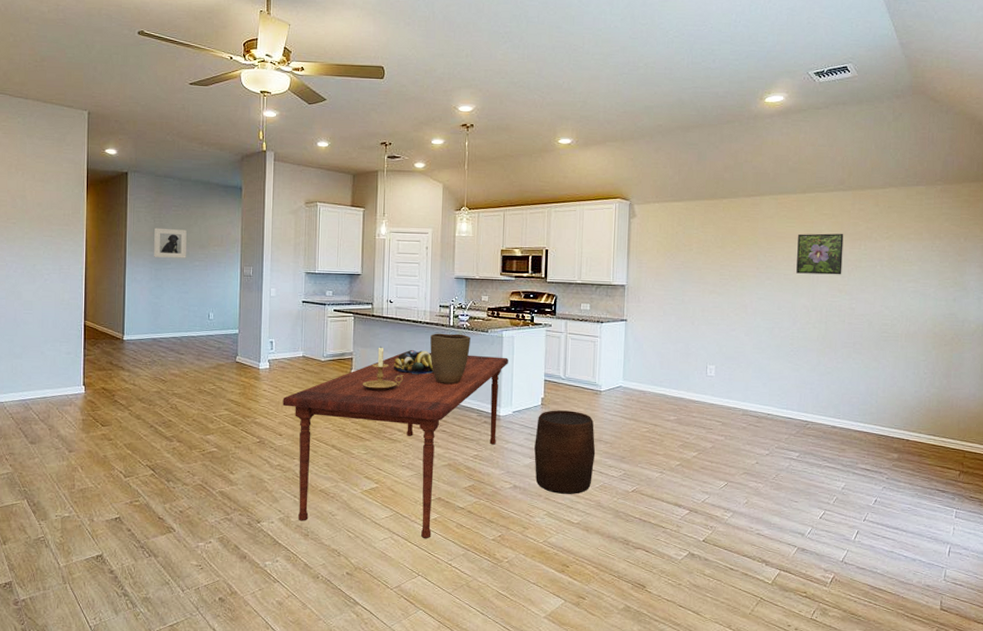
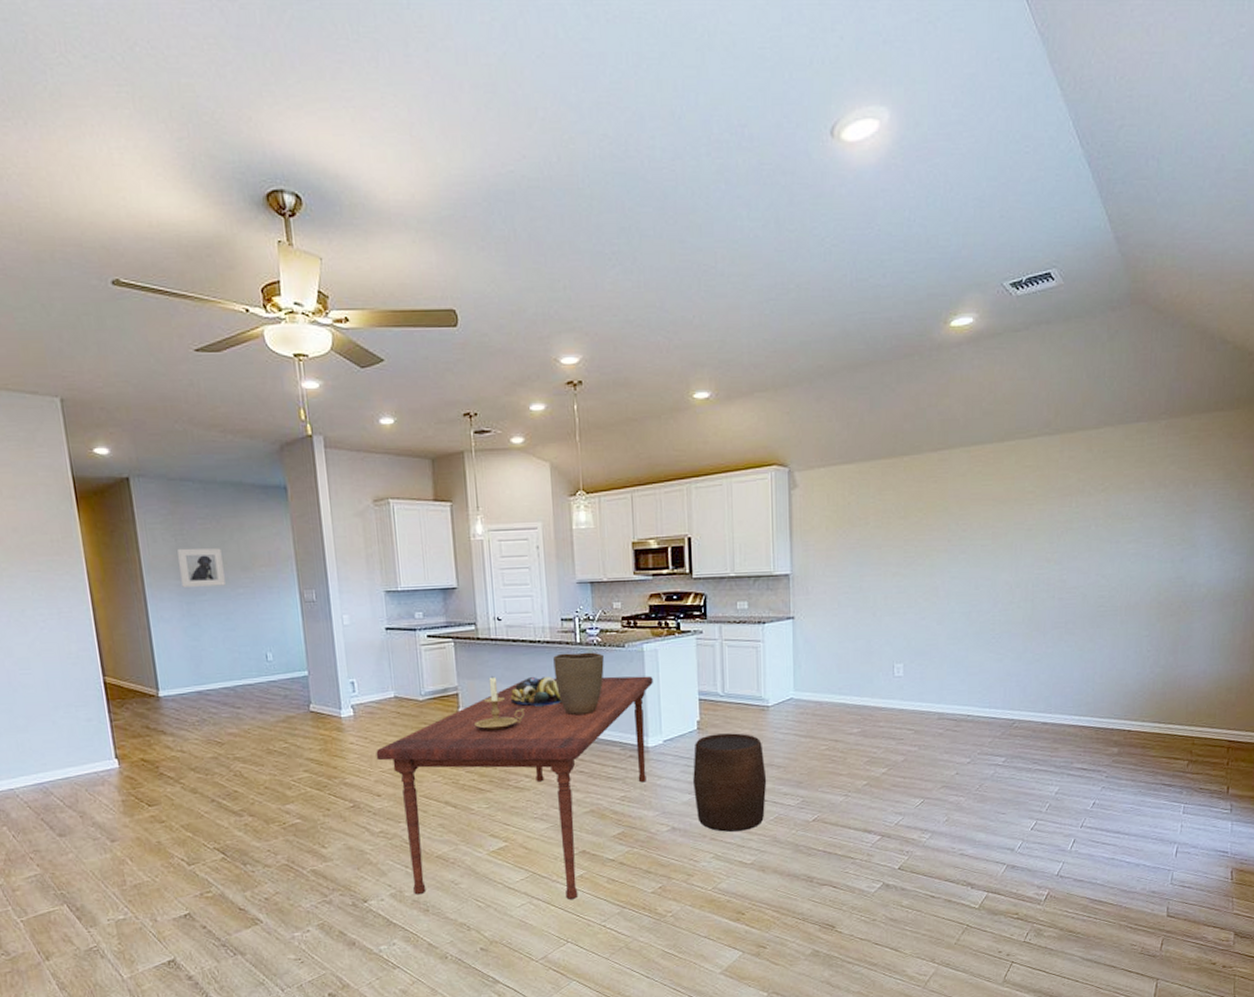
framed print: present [796,233,844,275] -> none [996,490,1051,543]

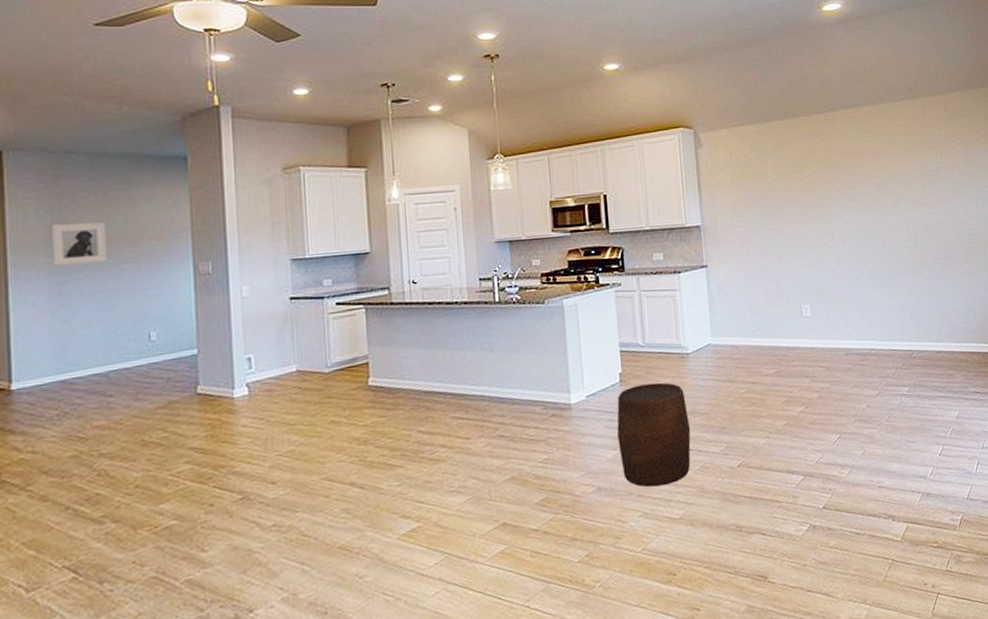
dining table: present [376,676,653,899] -> none [272,330,574,596]
candle holder: present [473,675,525,730] -> none [384,340,441,400]
fruit bowl: present [510,676,562,707] -> none [425,338,480,371]
vase: present [553,652,604,716] -> none [471,310,524,377]

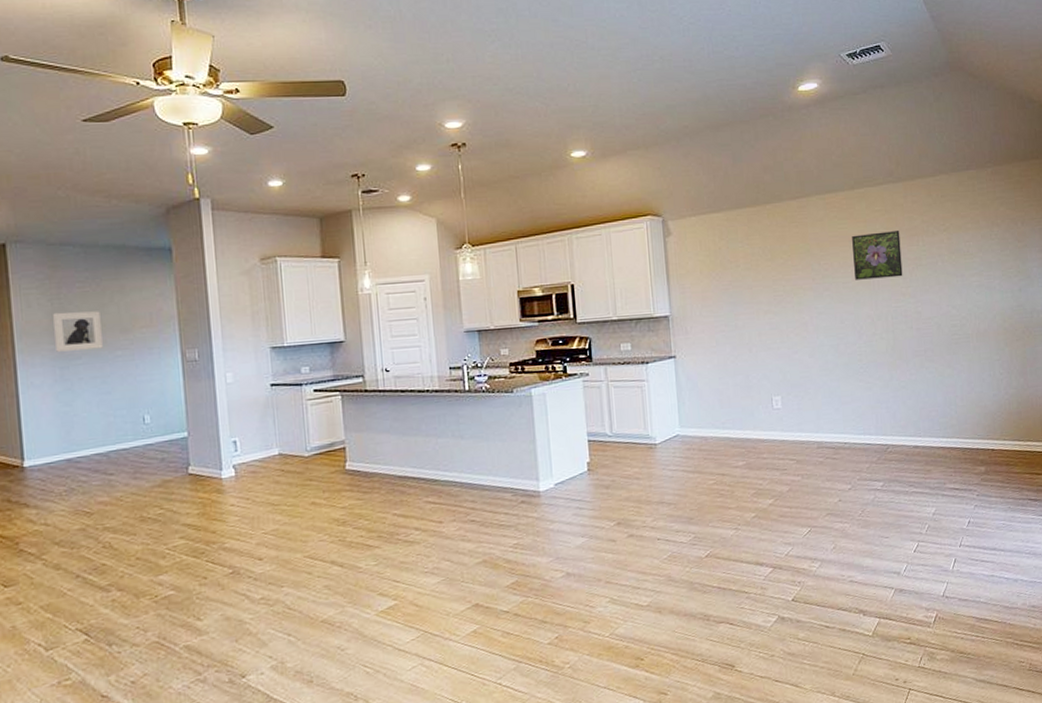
stool: present [617,382,691,488] -> none [585,472,659,575]
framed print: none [875,144,923,191] -> present [852,231,903,280]

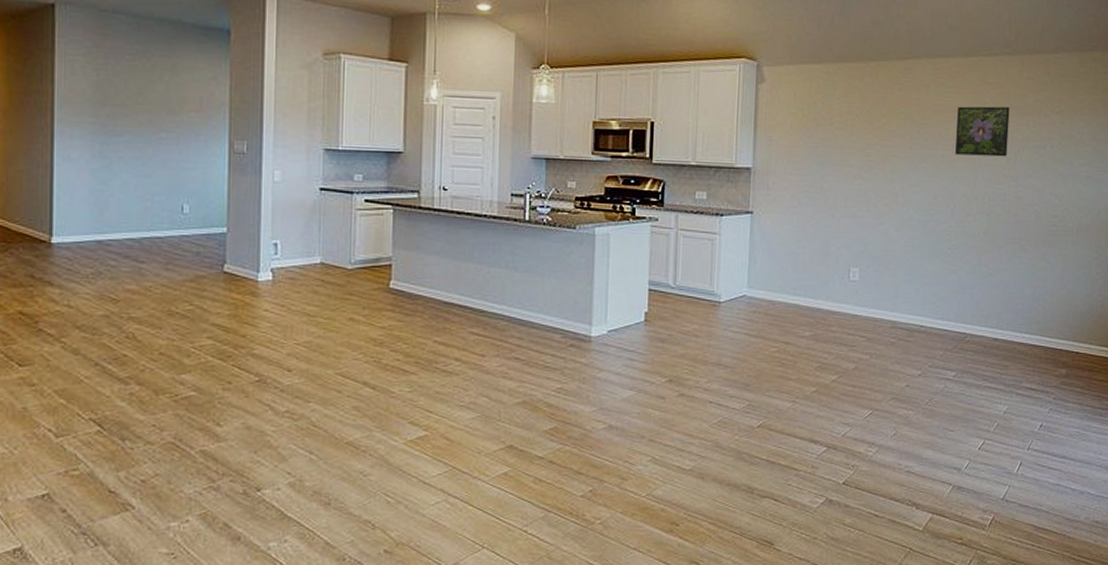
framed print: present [53,311,103,352] -> none [97,84,147,128]

